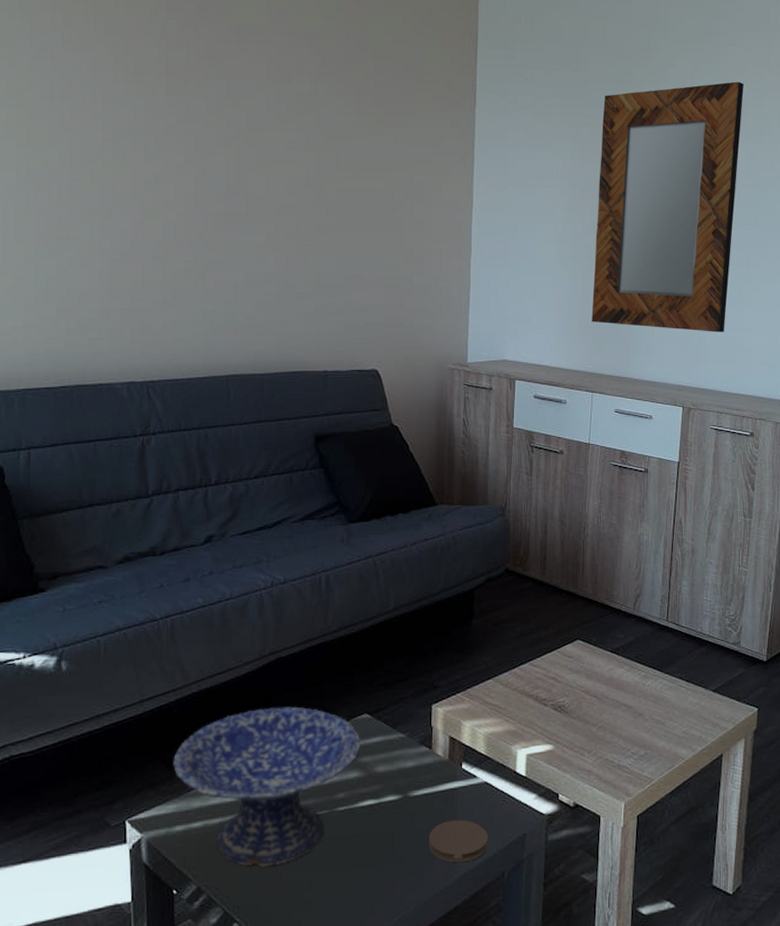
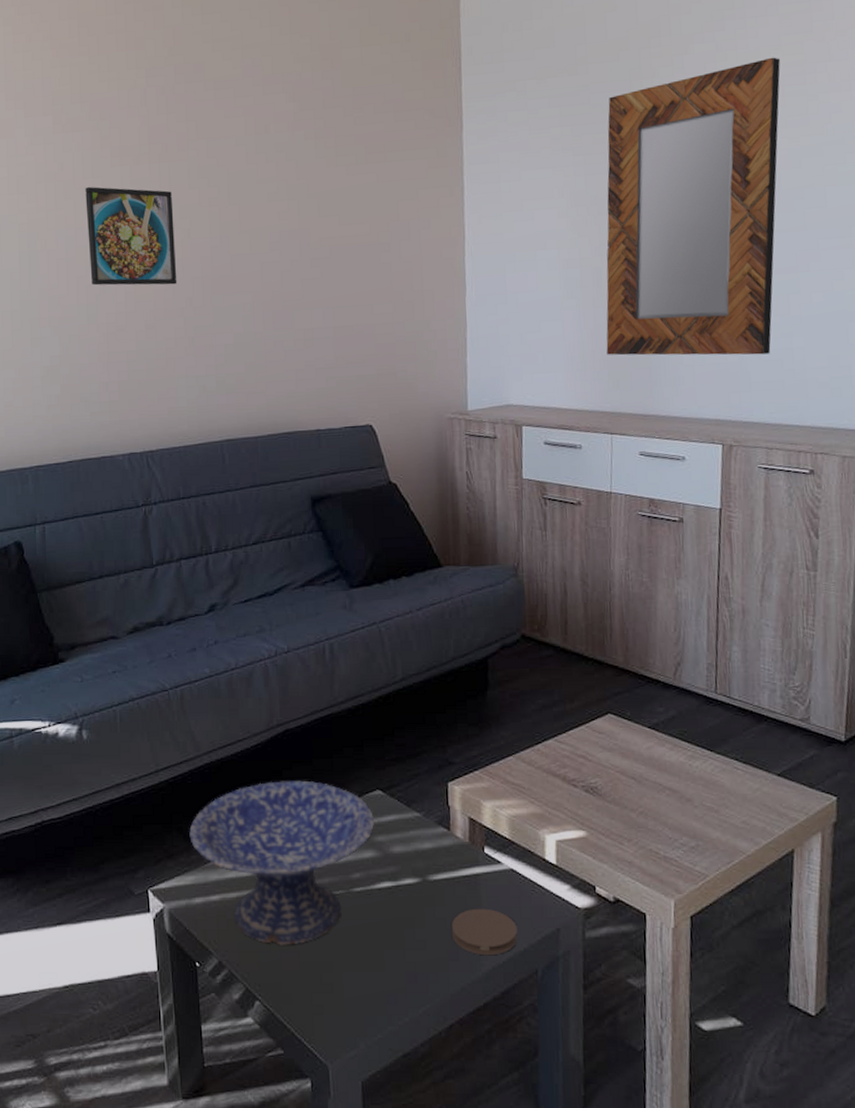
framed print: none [94,110,190,218] -> present [85,187,177,286]

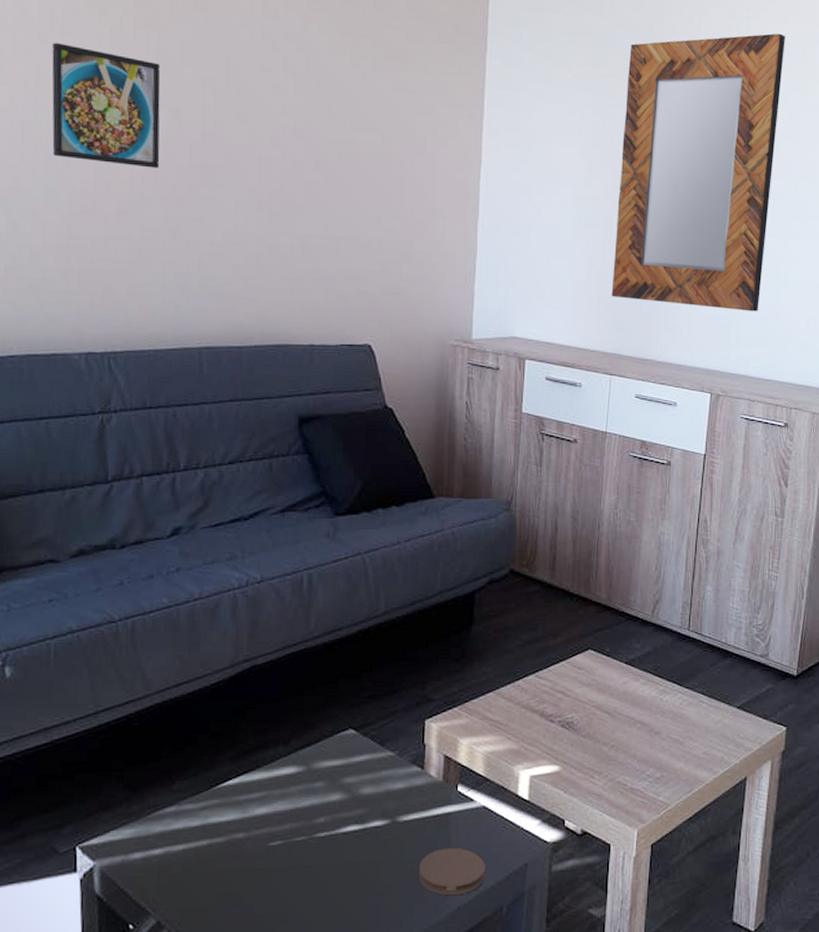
decorative bowl: present [189,780,374,945] -> none [131,720,344,899]

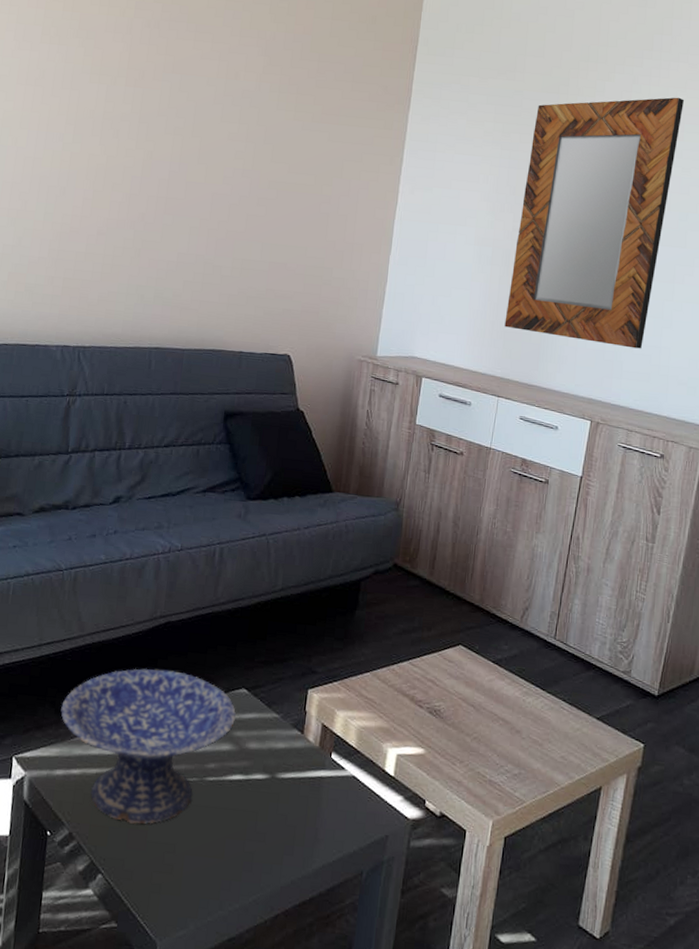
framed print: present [51,43,161,169] -> none [54,97,142,199]
decorative bowl: none [131,720,344,899] -> present [60,668,236,824]
coaster: present [418,847,485,896] -> none [290,808,350,854]

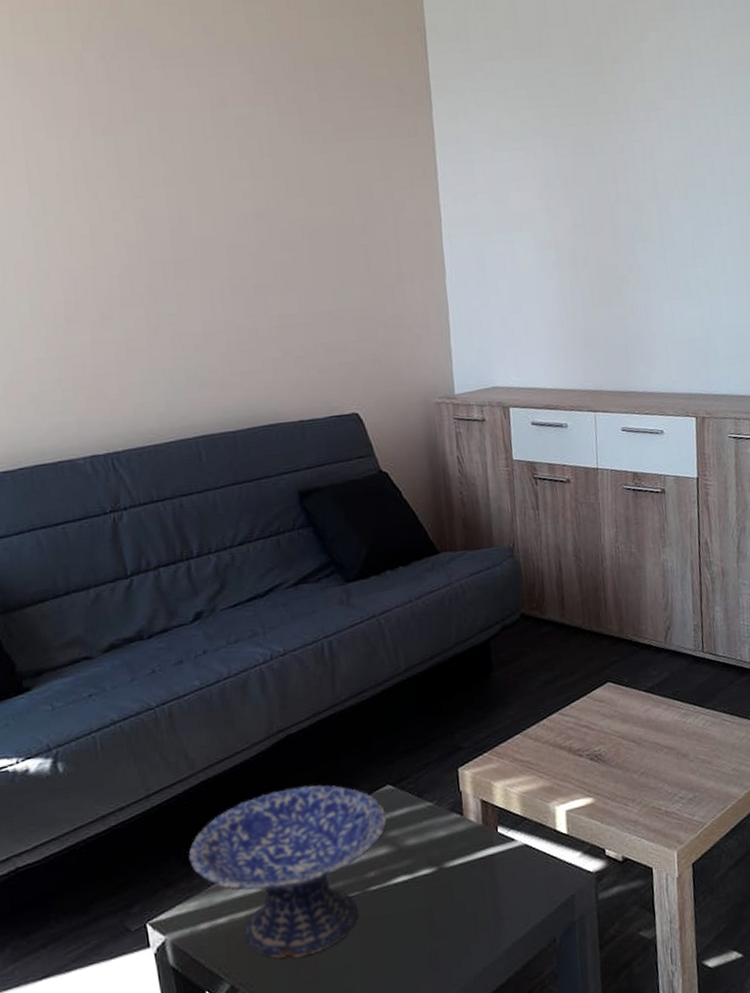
home mirror: present [504,97,684,349] -> none [573,47,734,335]

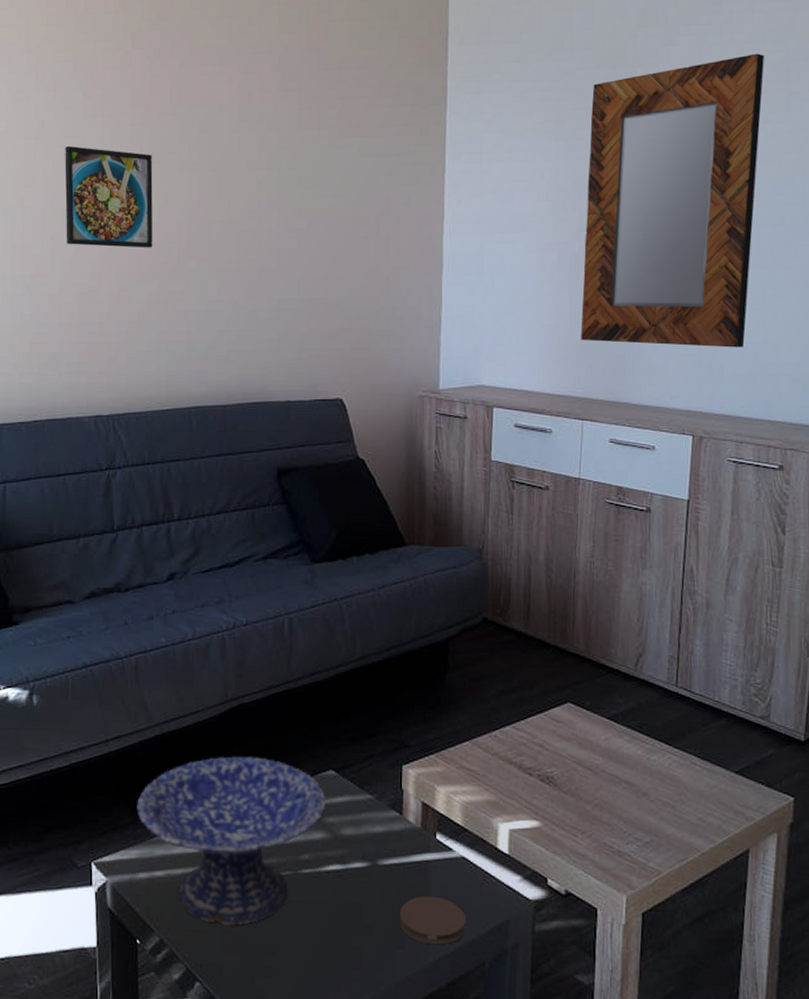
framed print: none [17,161,134,272] -> present [65,146,153,248]
coaster: none [470,886,535,933] -> present [399,895,466,945]
home mirror: none [573,47,734,335] -> present [580,53,764,348]

